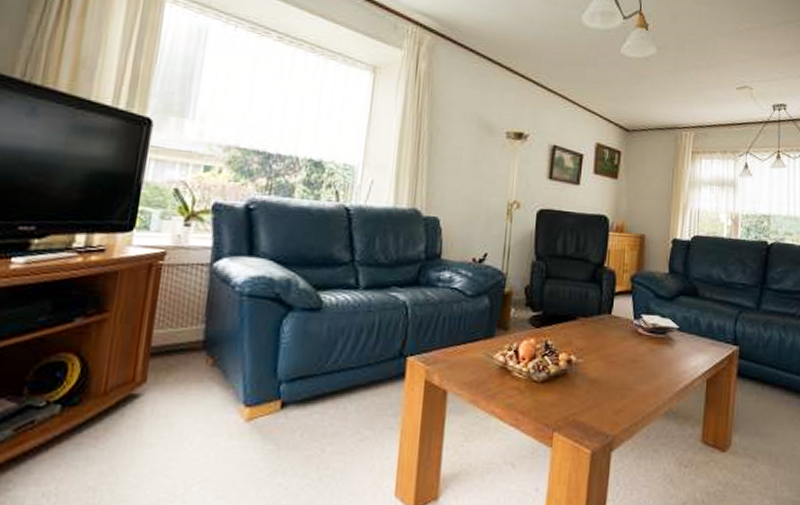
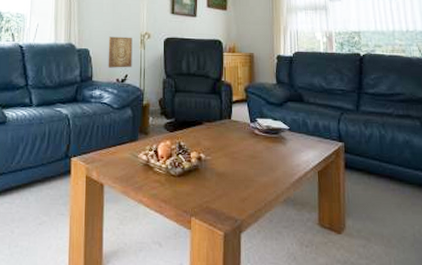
wall art: none [462,203,497,245] -> present [108,36,133,68]

